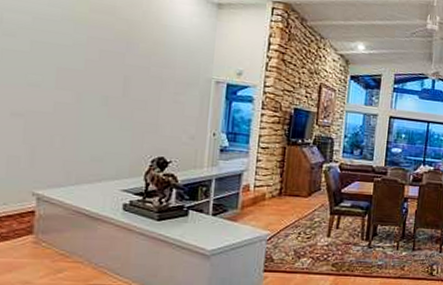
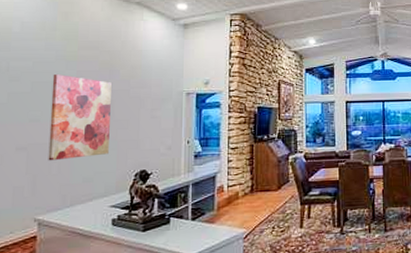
wall art: none [50,36,129,135] -> present [48,74,112,161]

